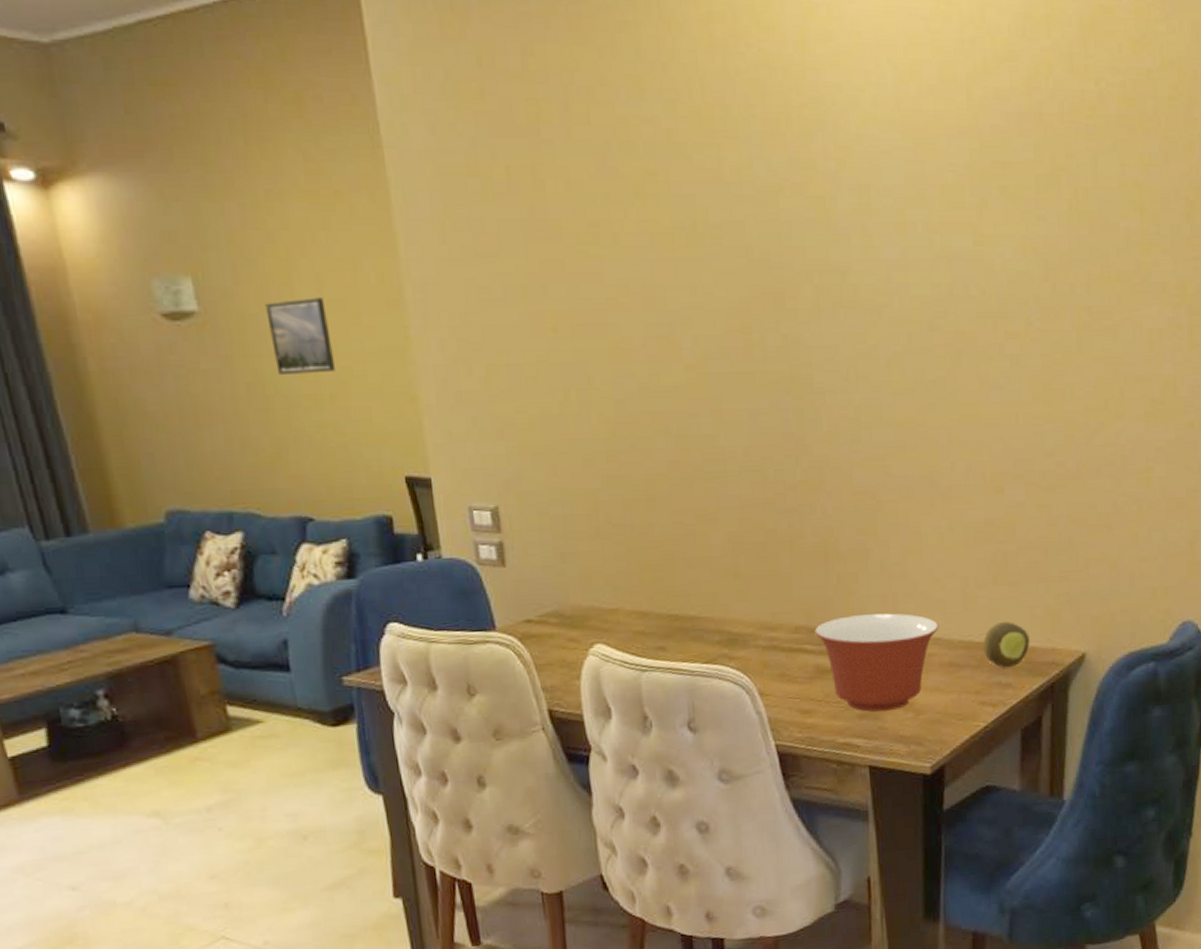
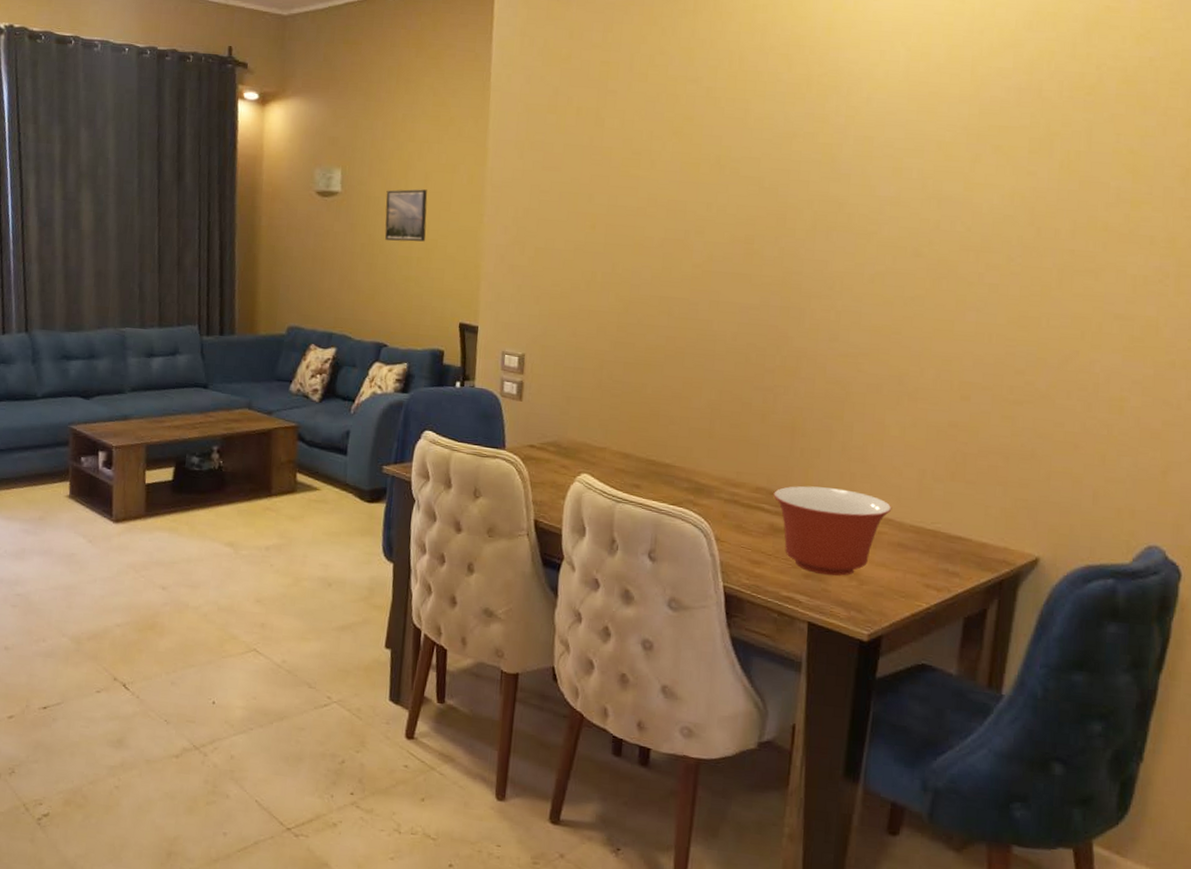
fruit: present [983,621,1030,668] -> none [934,514,982,558]

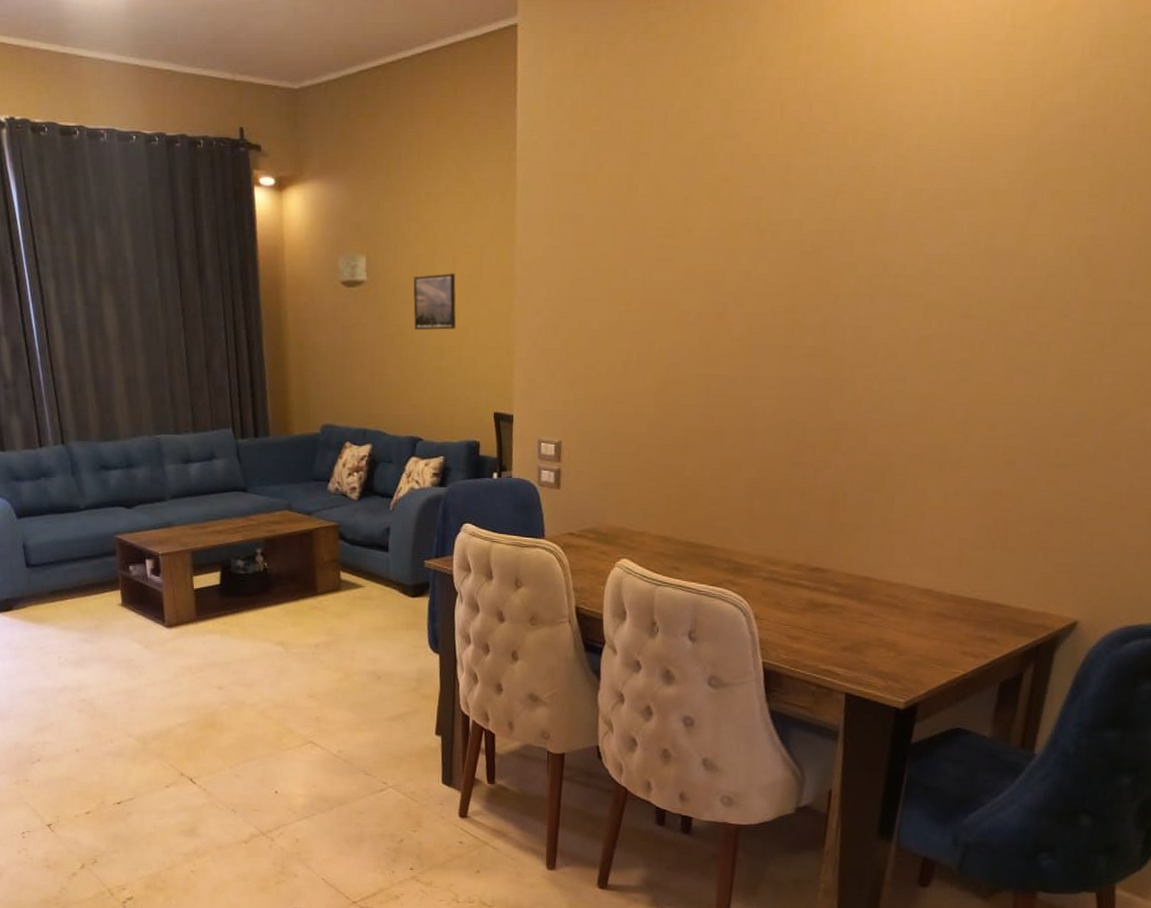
mixing bowl: present [773,485,892,576] -> none [813,560,932,648]

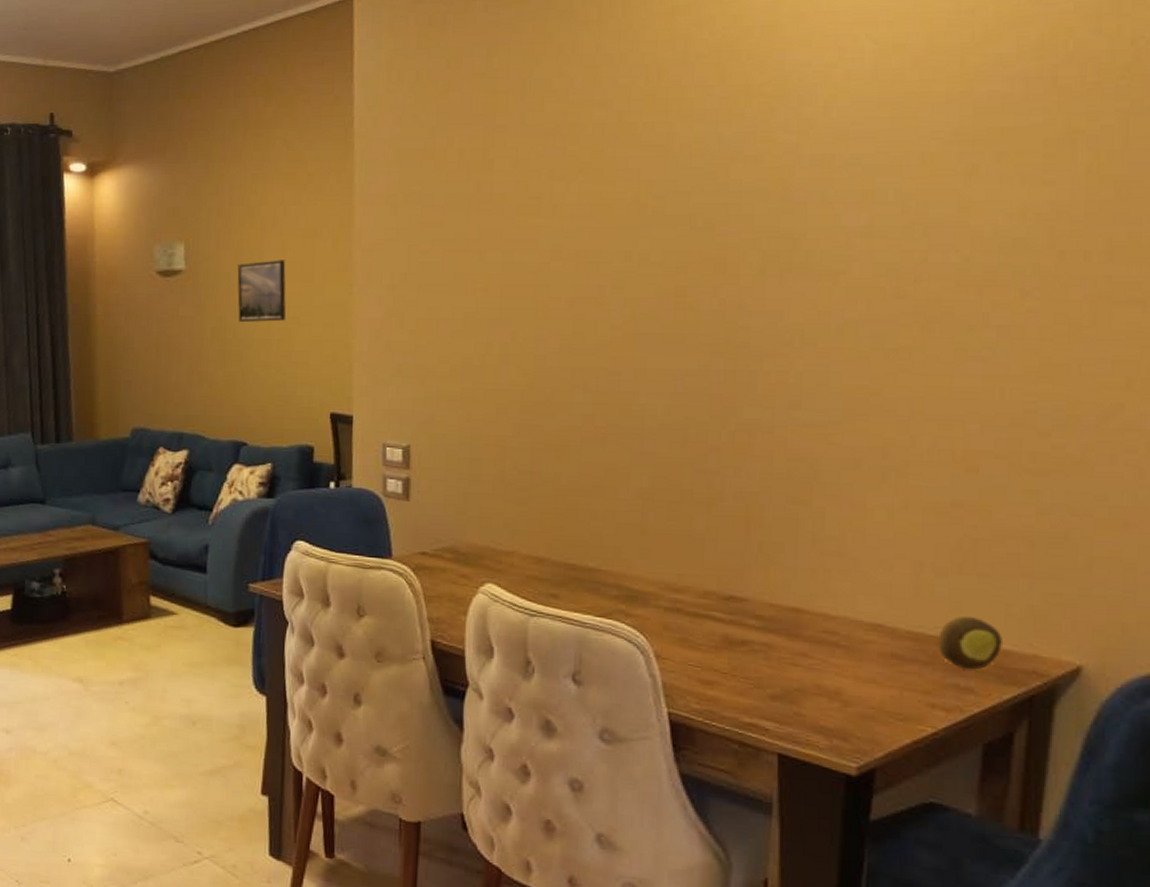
fruit: none [972,582,1021,625] -> present [938,615,1002,670]

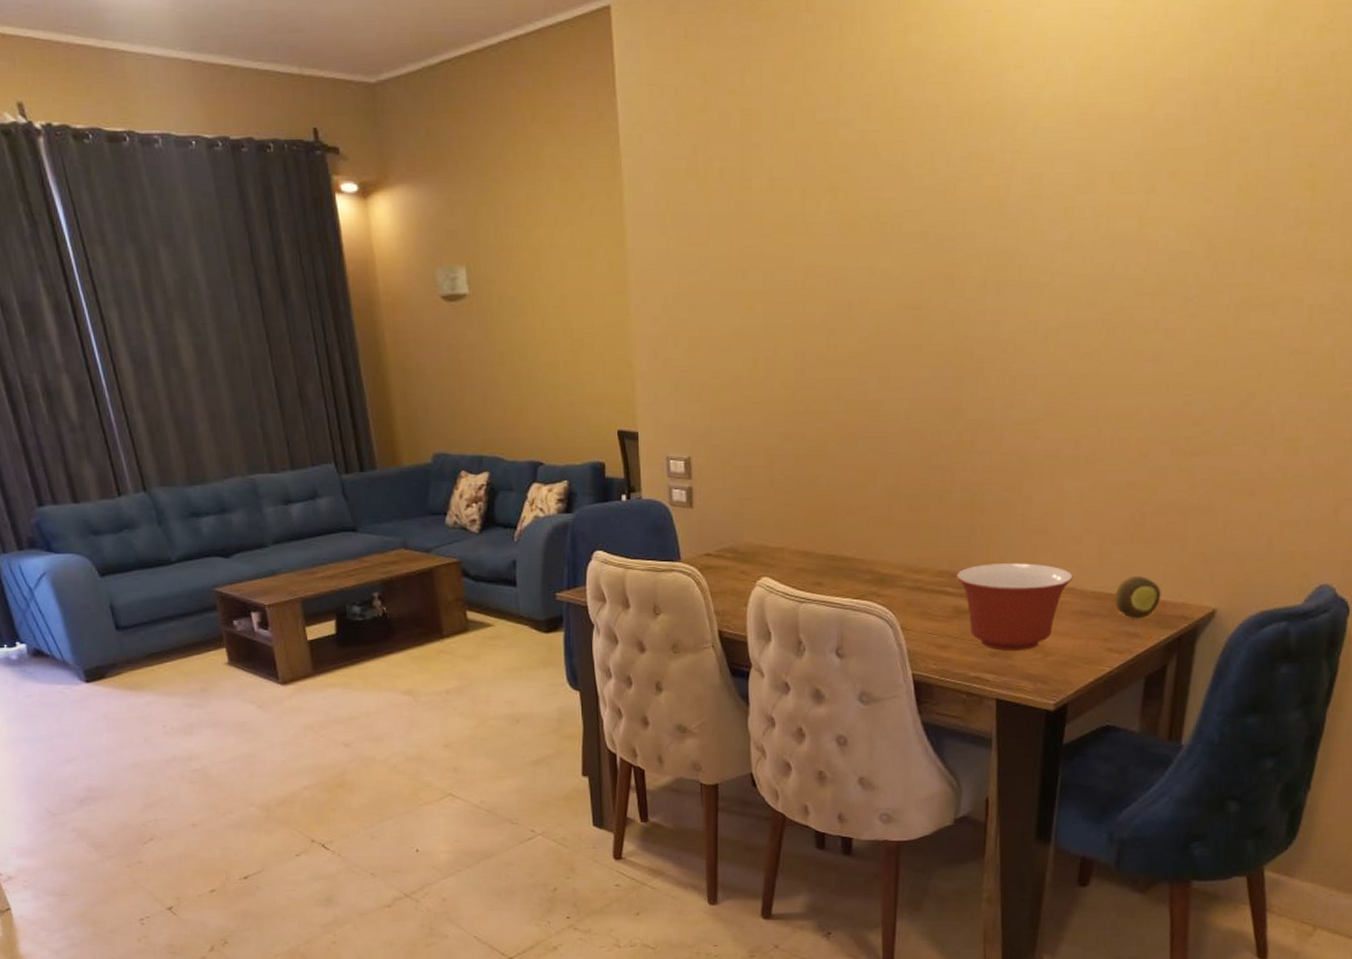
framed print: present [237,260,286,323] -> none [519,282,570,346]
mixing bowl: none [726,587,881,697] -> present [956,563,1074,652]

